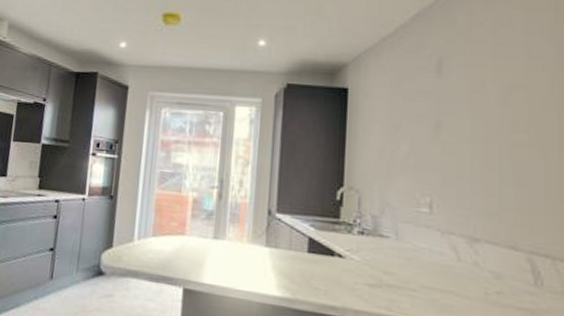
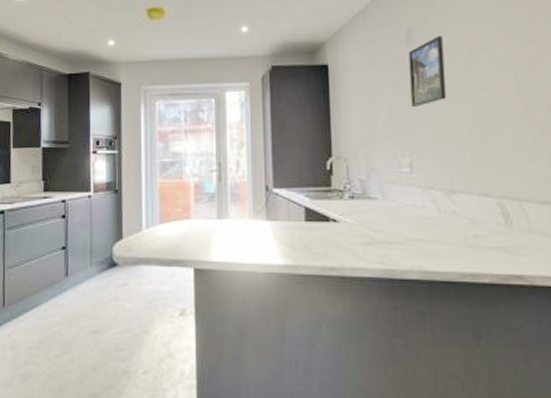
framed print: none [437,68,478,143] -> present [408,36,447,107]

